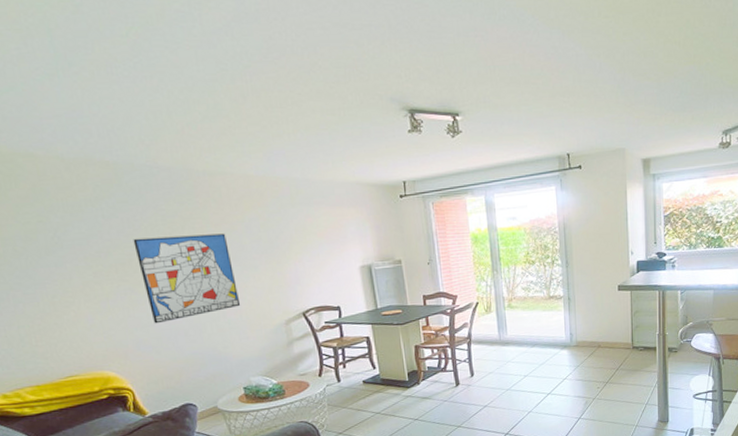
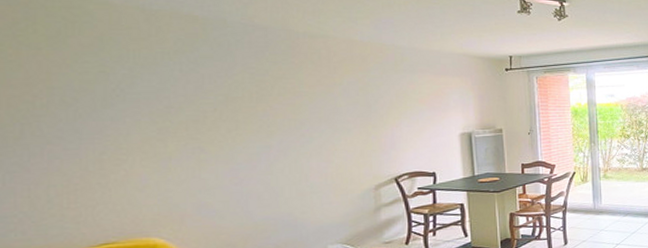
wall art: present [133,233,241,324] -> none [212,95,327,186]

